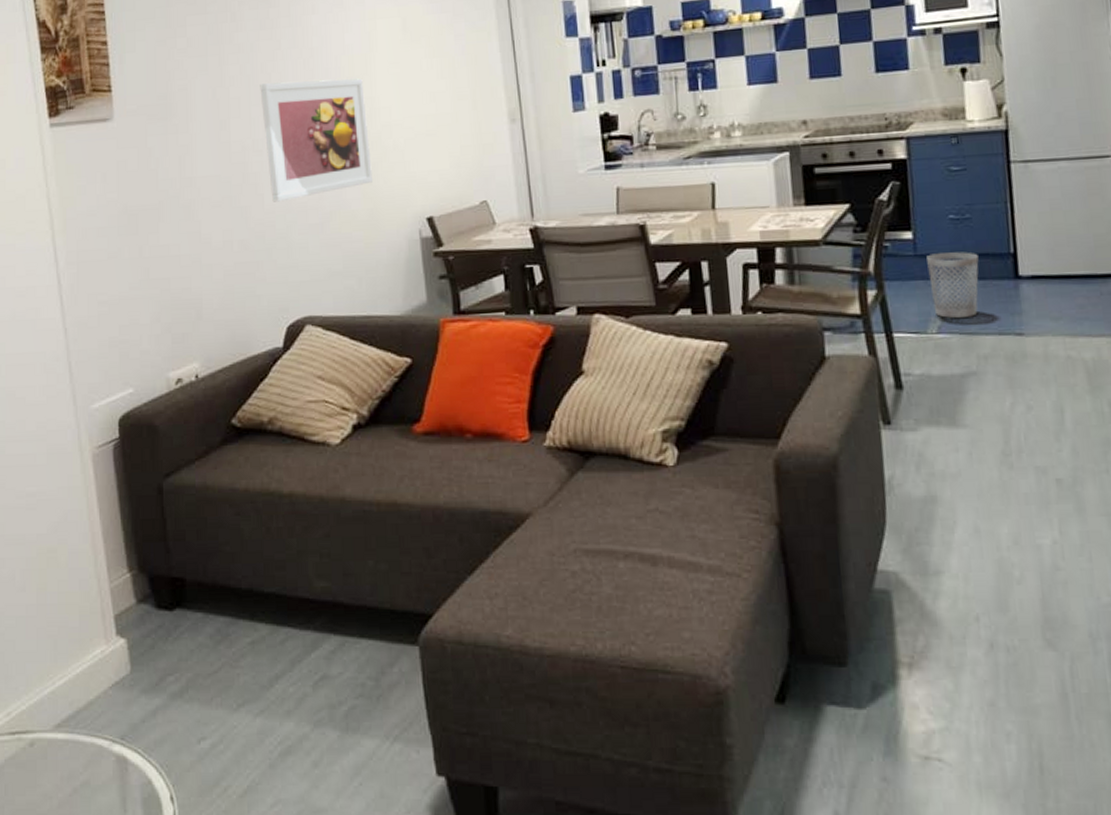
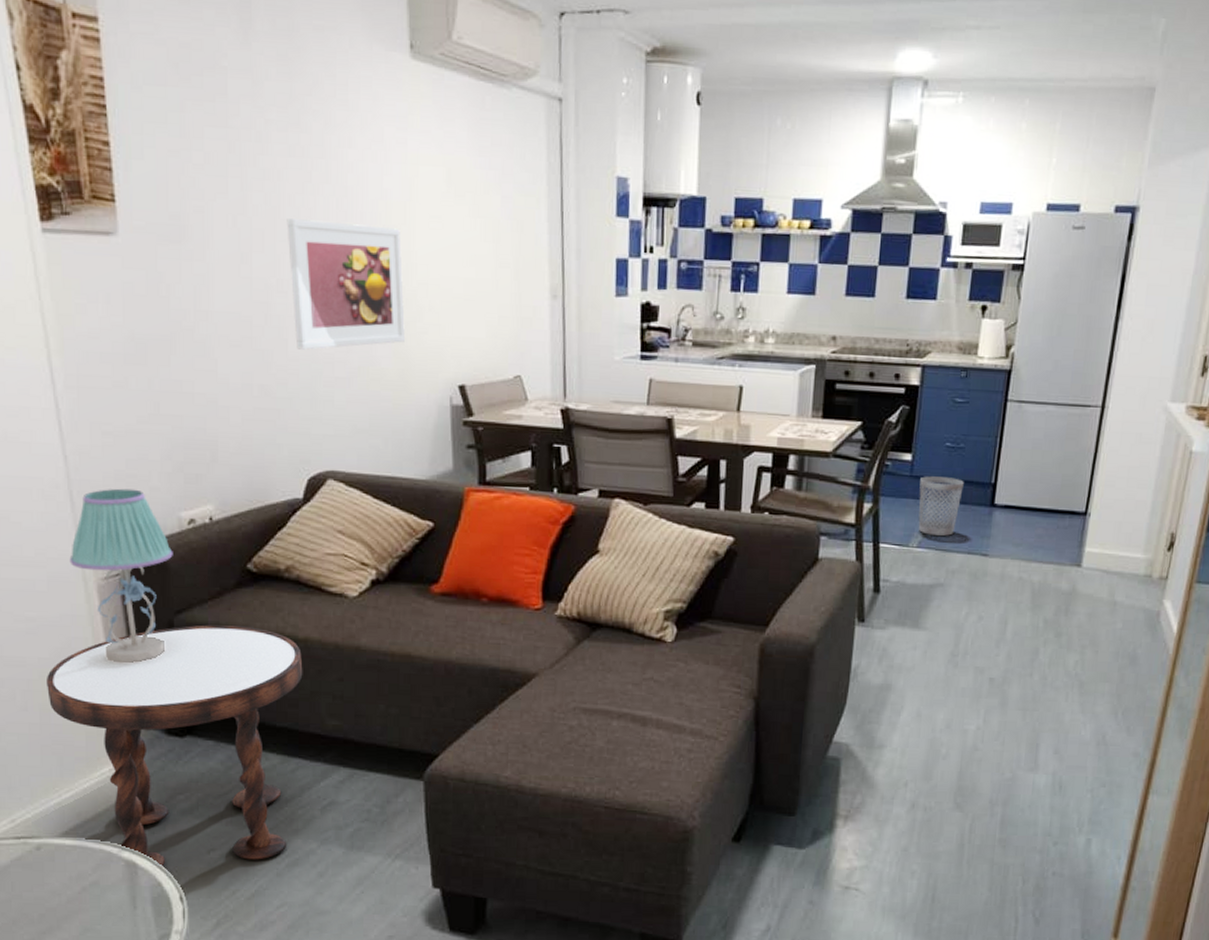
side table: none [44,485,289,763] -> present [47,625,303,868]
table lamp: none [67,354,162,534] -> present [69,488,173,664]

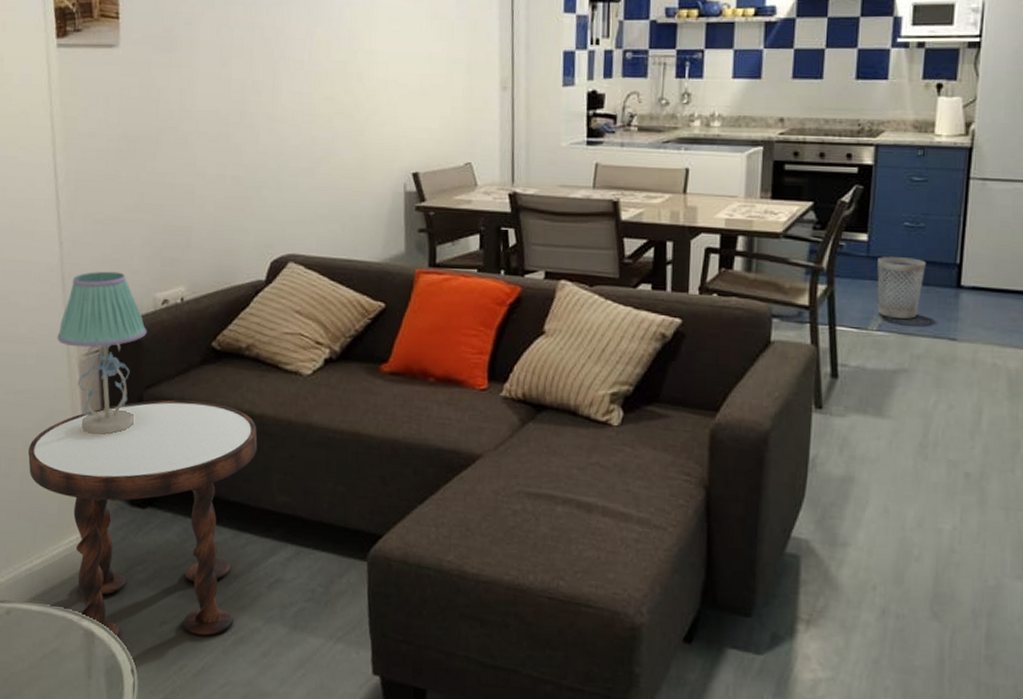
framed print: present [287,218,405,350] -> none [263,27,365,143]

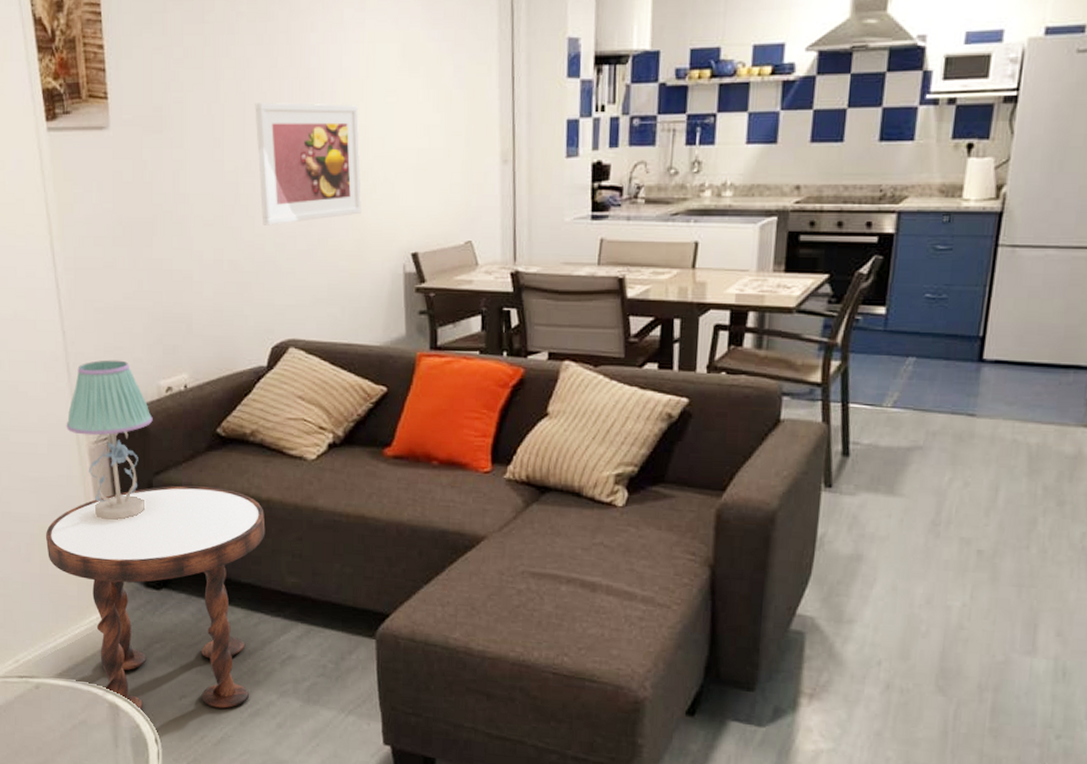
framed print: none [263,27,365,143] -> present [255,103,362,226]
wastebasket: present [877,256,926,319] -> none [893,330,947,395]

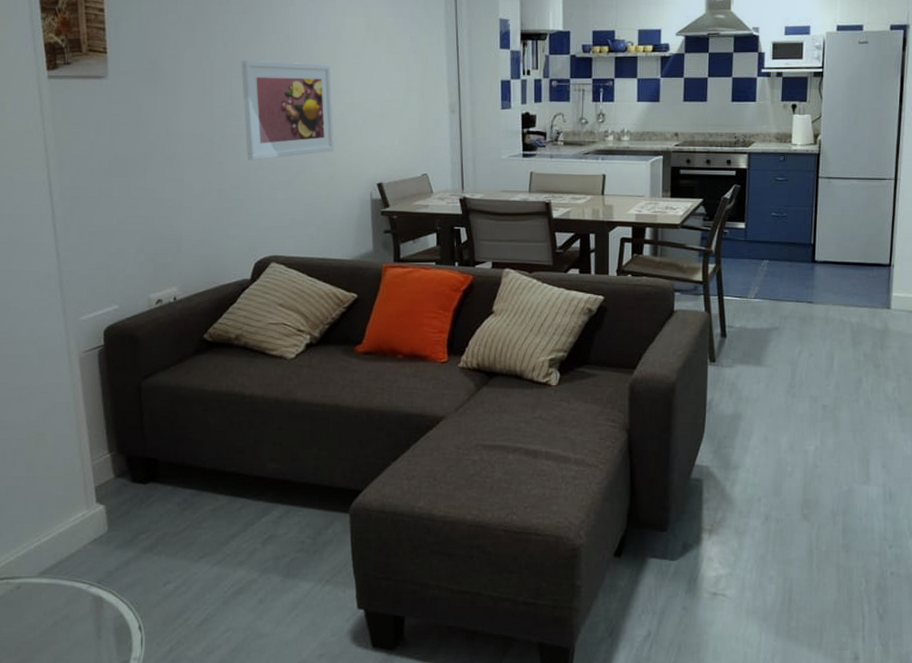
side table: present [46,485,266,711] -> none [33,387,249,601]
table lamp: present [66,360,153,521] -> none [57,277,143,423]

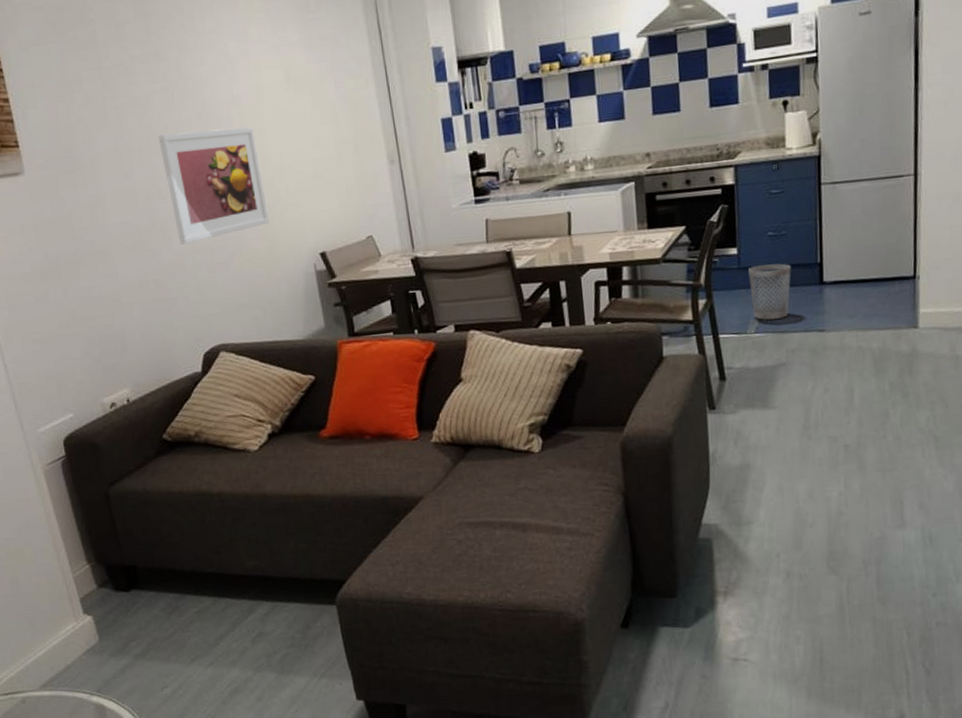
wastebasket: none [753,240,789,288] -> present [748,263,791,320]

